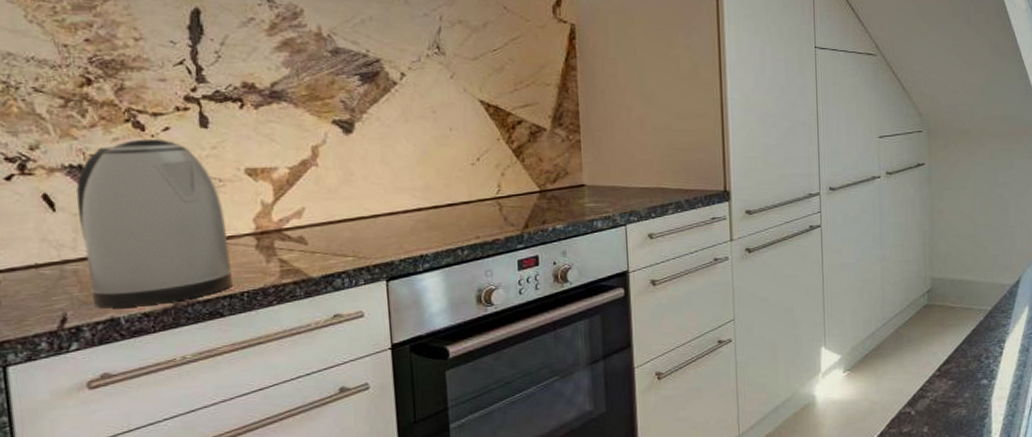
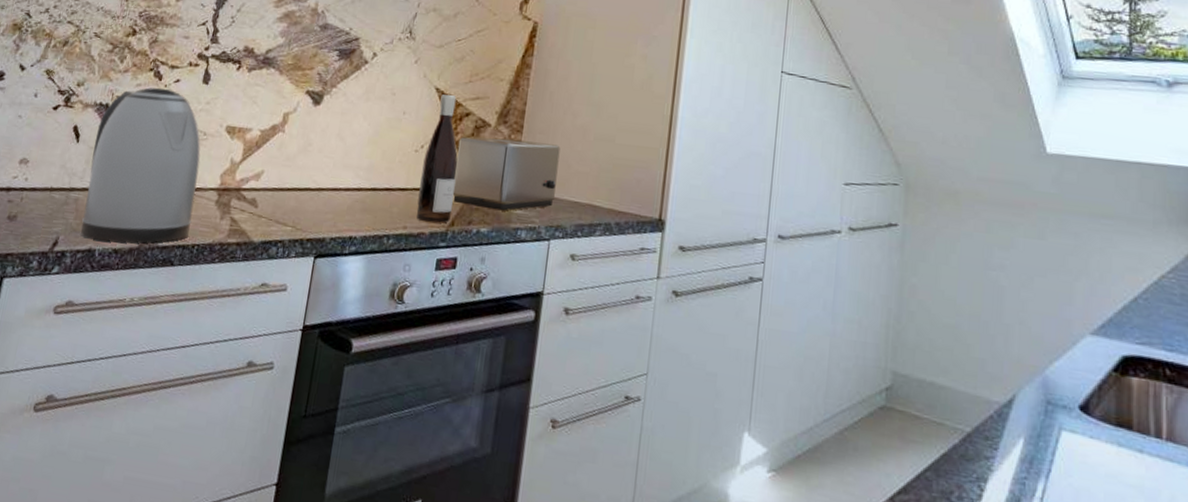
bottle: none [482,106,523,230] -> present [415,94,458,224]
toaster: none [515,138,623,207] -> present [452,137,561,211]

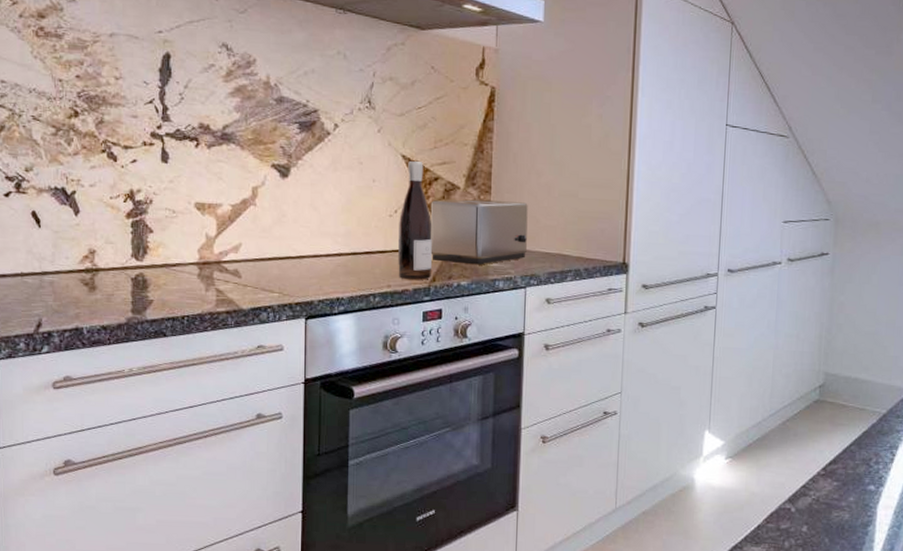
kettle: present [81,87,201,244] -> none [58,169,177,320]

